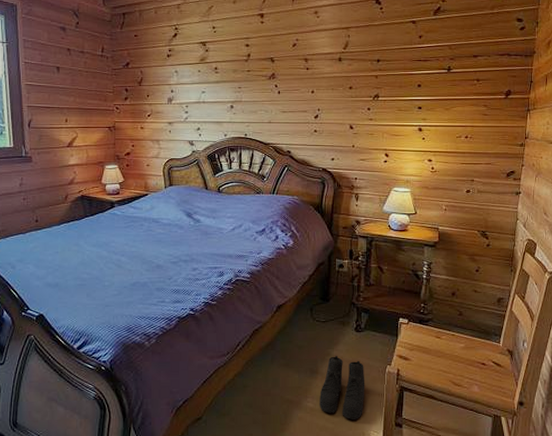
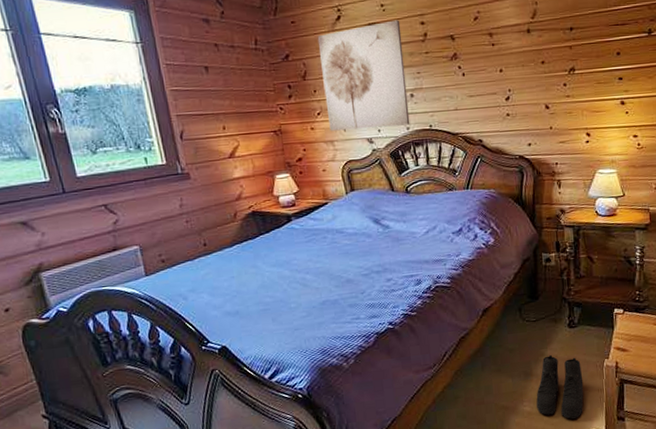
wall art: none [155,41,228,132] -> present [317,20,410,131]

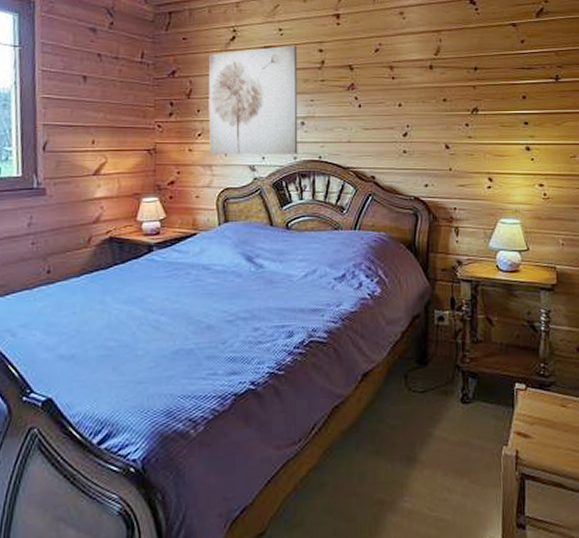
boots: present [536,354,584,419] -> none [419,435,477,523]

